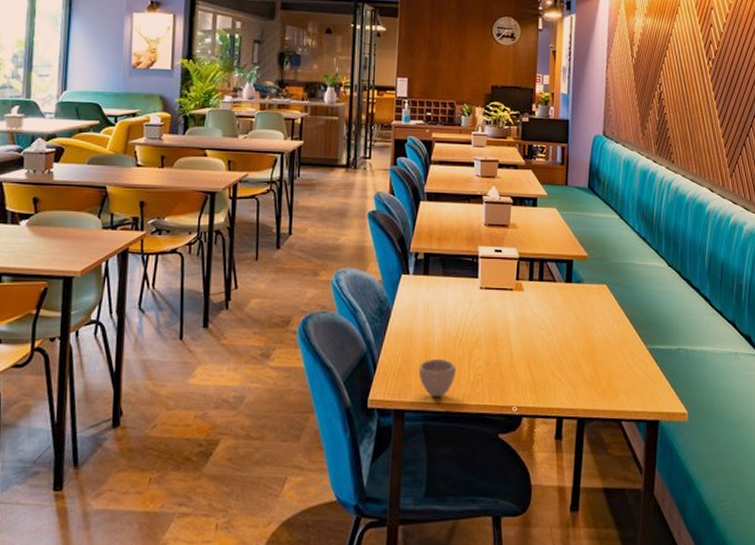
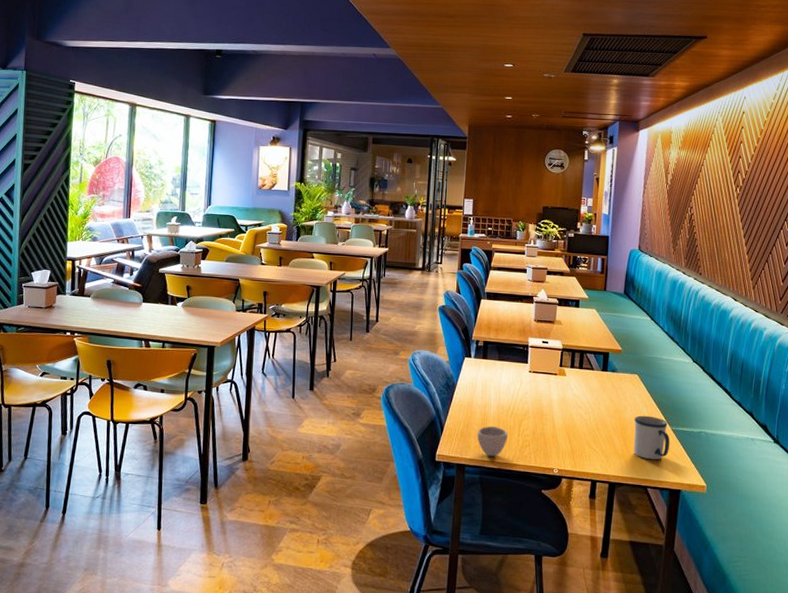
mug: none [605,333,646,387] -> present [634,415,670,460]

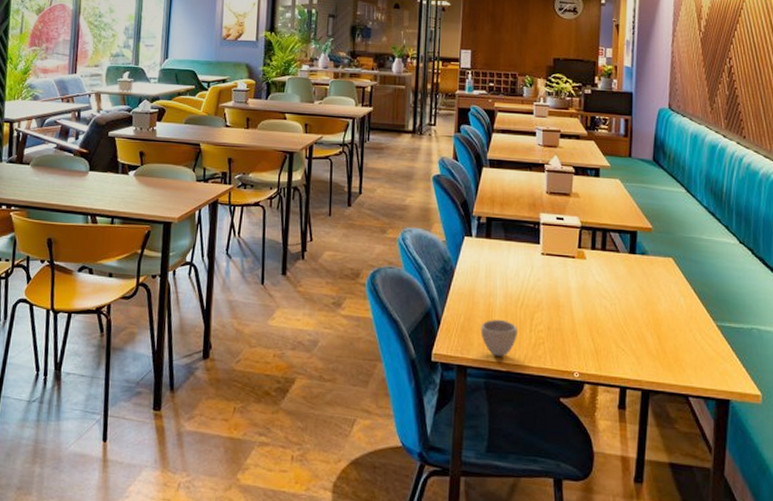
mug: present [634,415,670,460] -> none [671,307,715,363]

